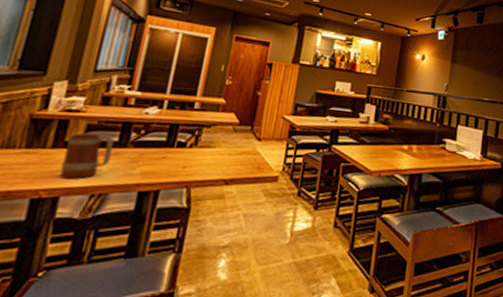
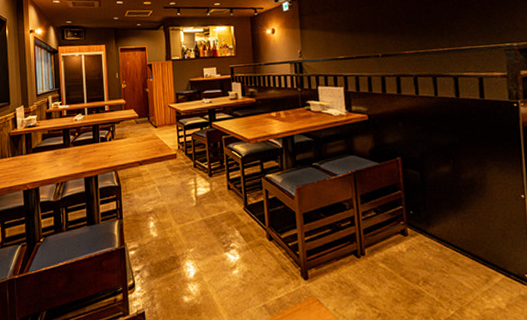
beer mug: present [60,133,115,180] -> none [33,140,62,175]

